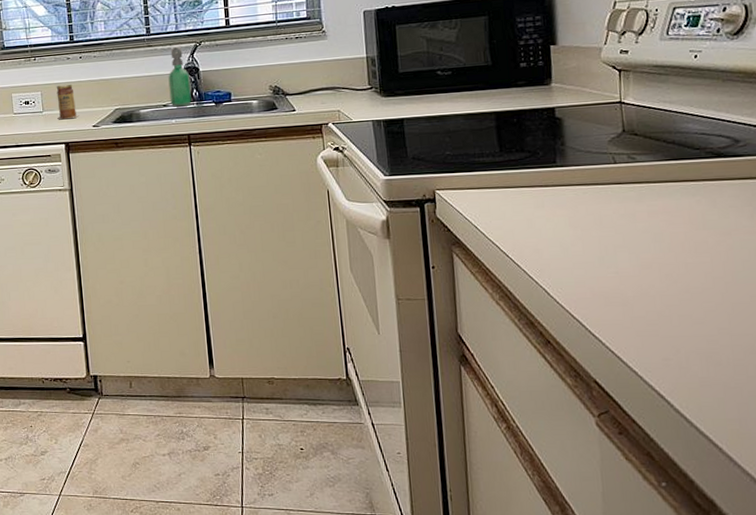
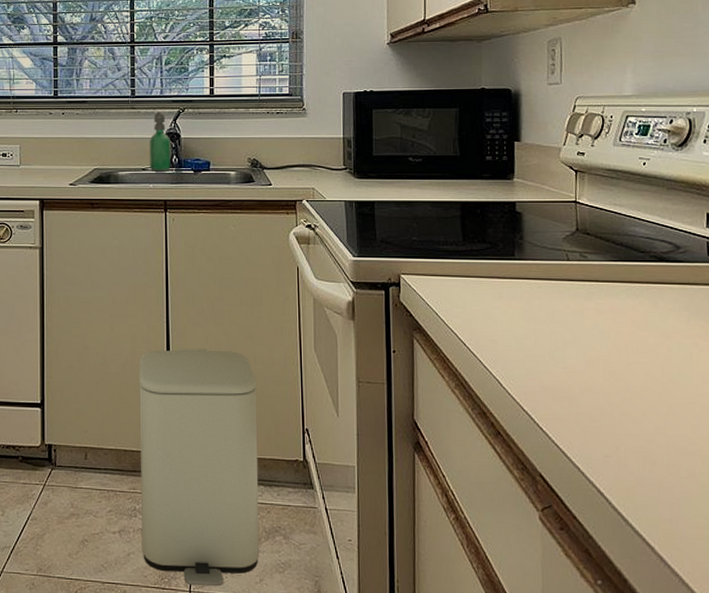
canister: present [56,84,79,120] -> none [34,139,56,175]
pedal bin: none [175,276,308,502] -> present [139,348,260,587]

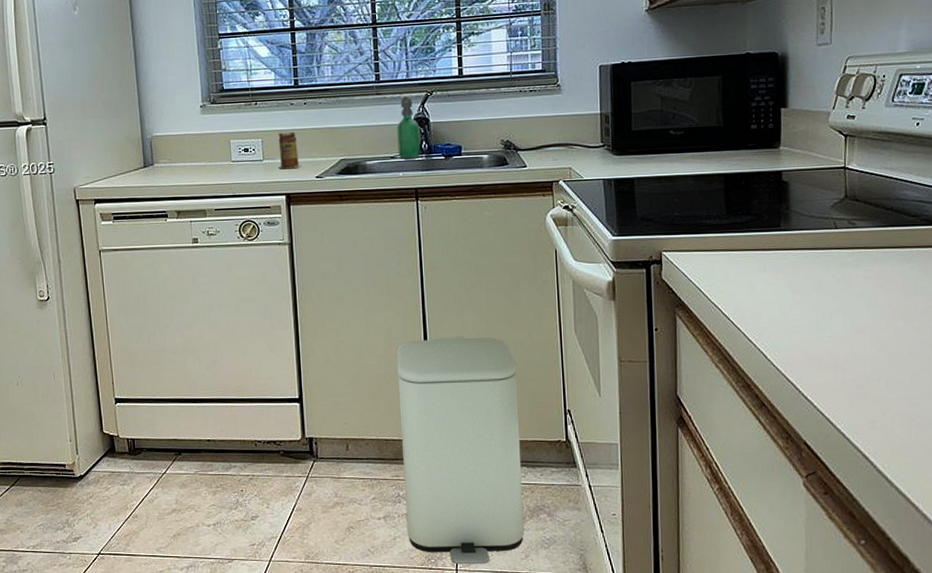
canister: none [34,139,56,175] -> present [278,131,301,170]

